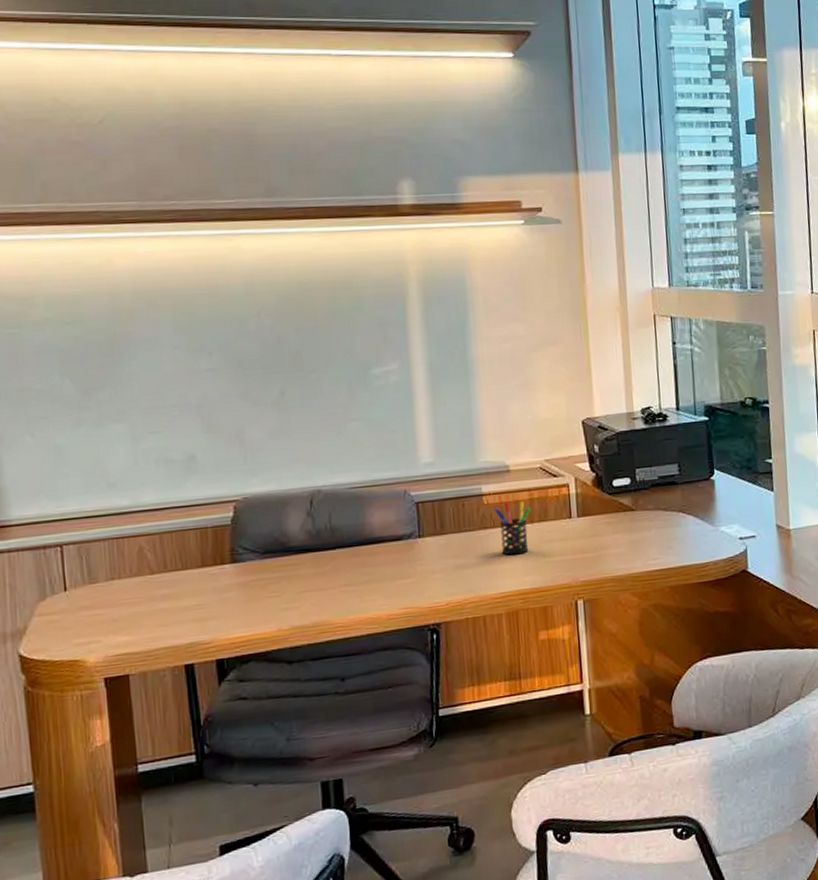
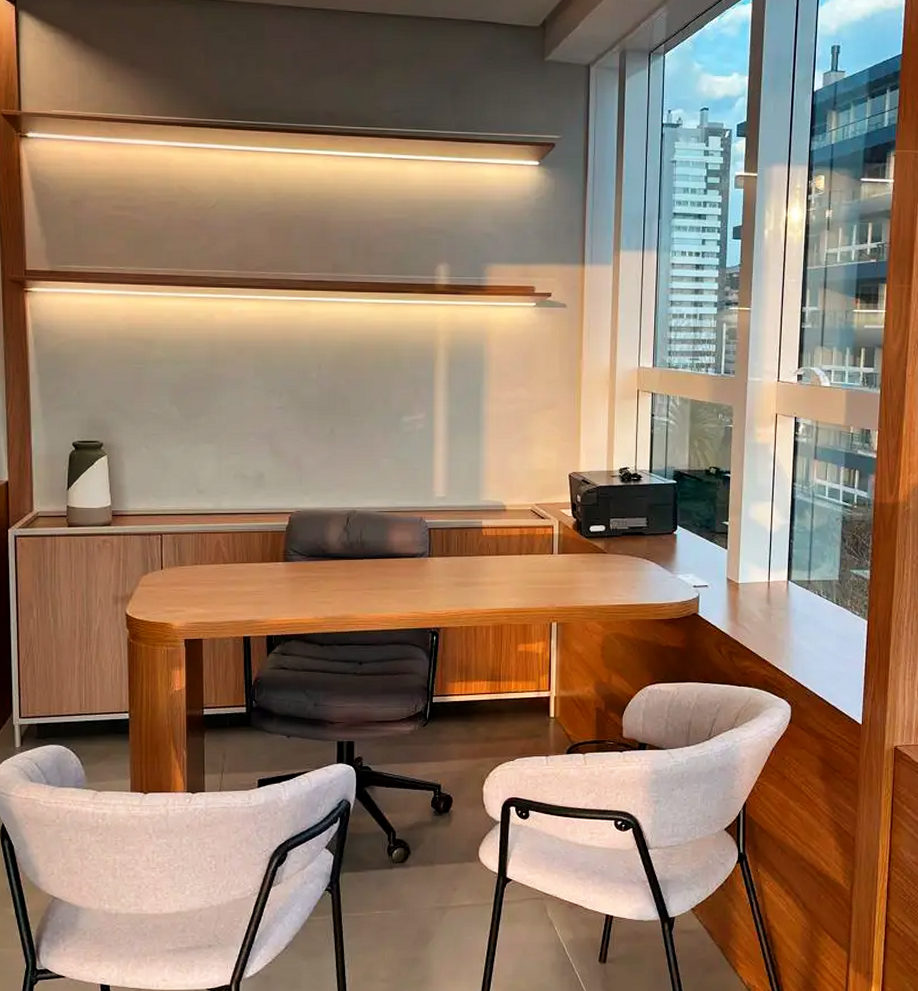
pen holder: present [493,501,531,555] -> none [490,535,521,579]

